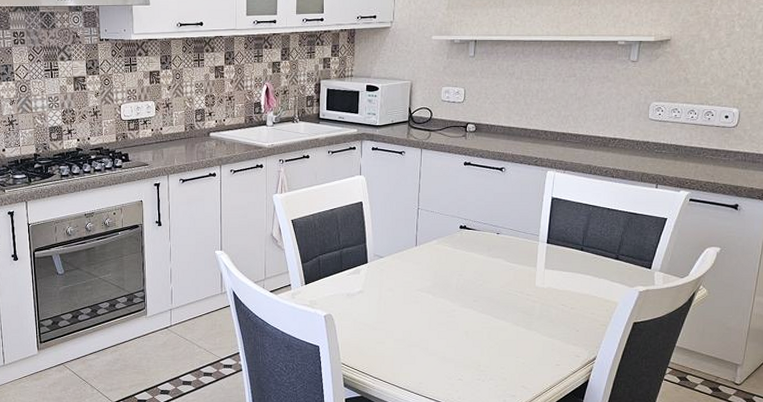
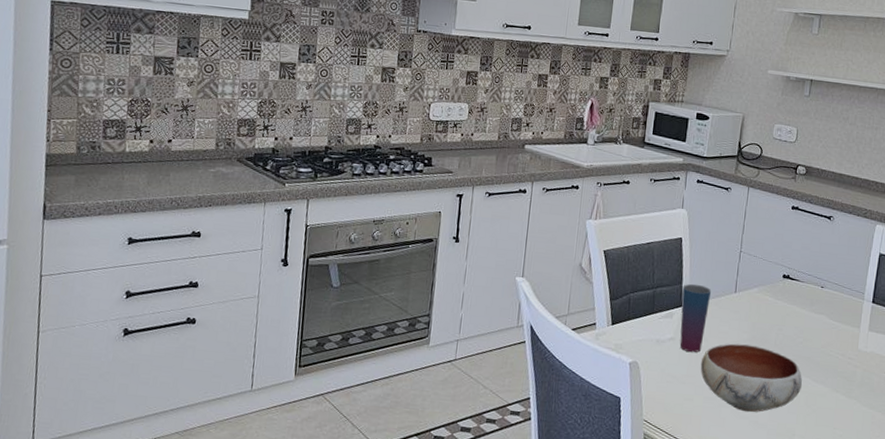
cup: none [367,242,394,303] -> present [679,283,712,353]
bowl: none [389,290,485,350] -> present [700,343,803,413]

